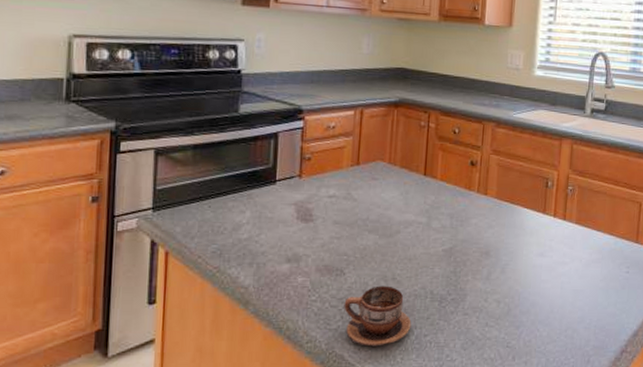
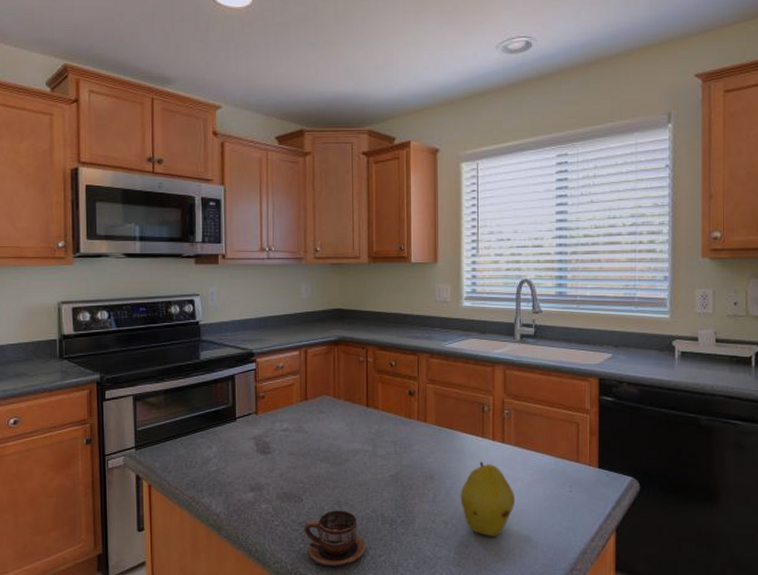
fruit: none [515,239,572,318] -> present [460,462,516,537]

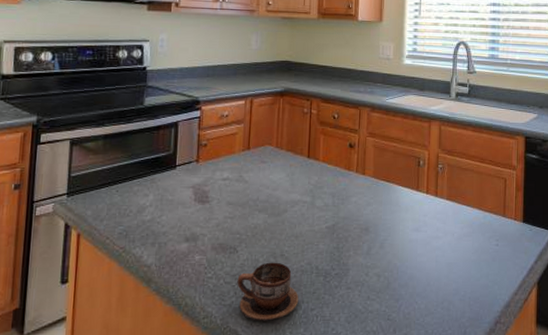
fruit: present [460,462,516,537] -> none [393,215,446,290]

